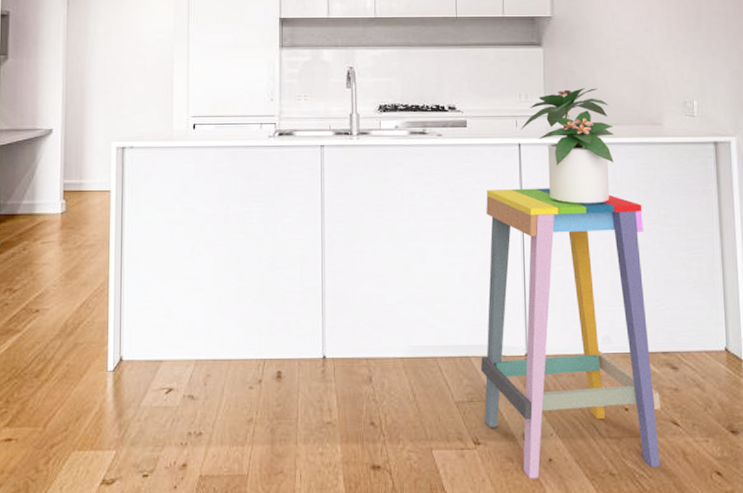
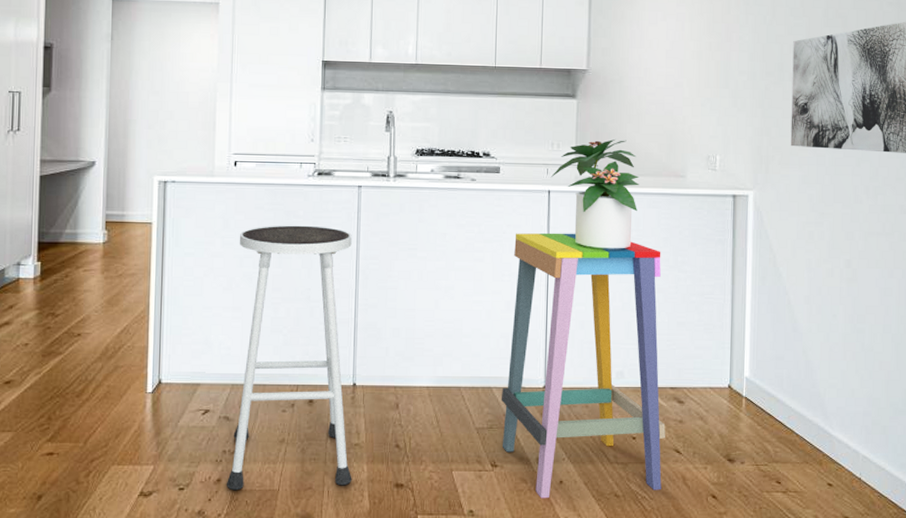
stool: none [192,188,326,477] -> present [226,225,352,491]

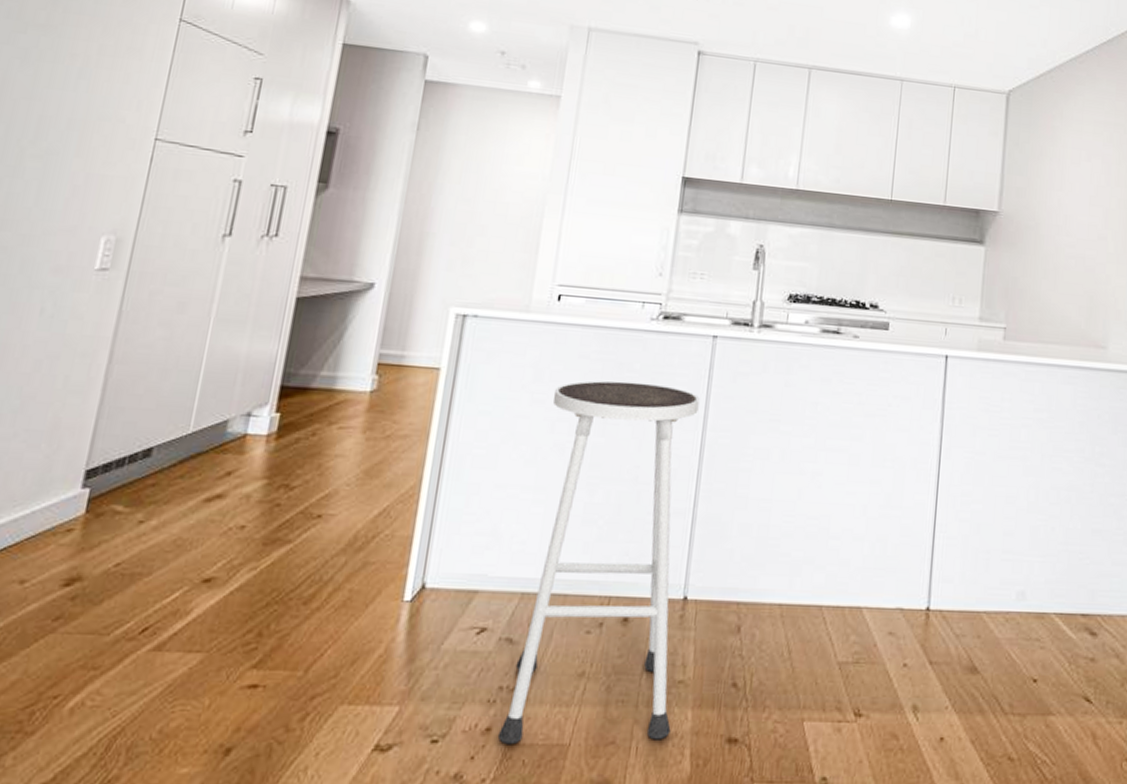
bar stool: present [501,233,666,499] -> none [869,407,1076,762]
potted plant: present [551,139,639,250] -> none [950,297,1054,435]

